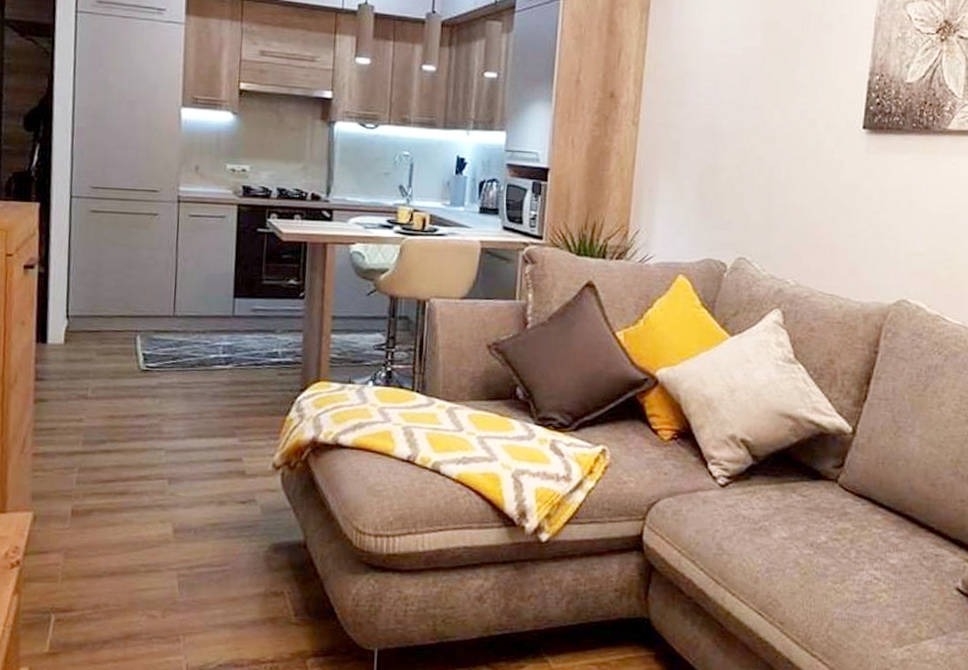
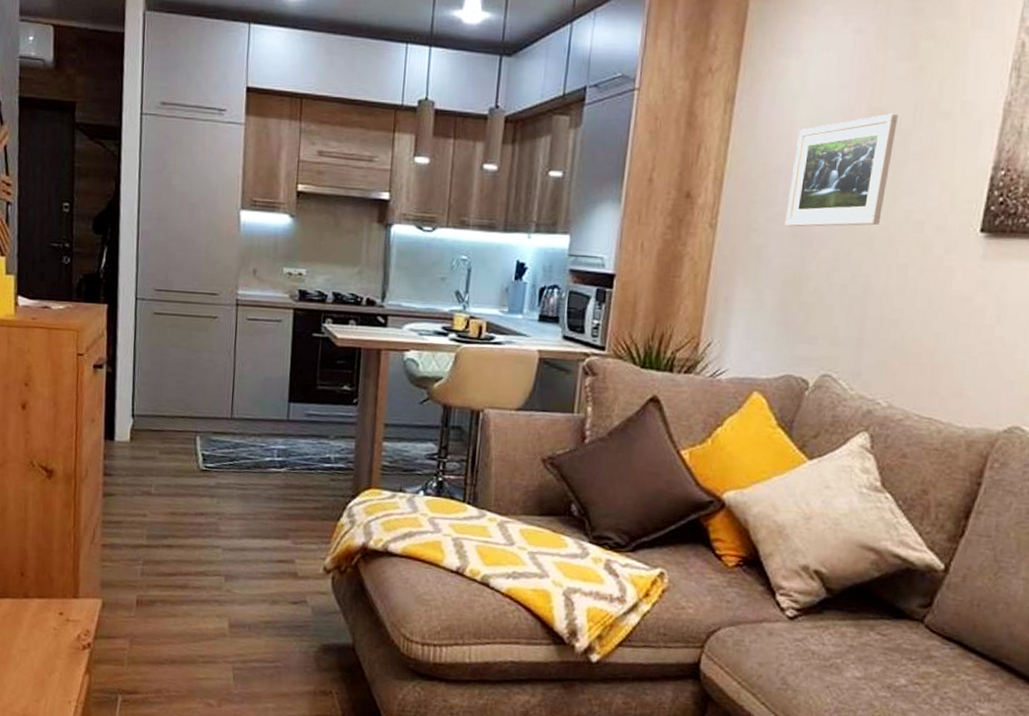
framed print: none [698,24,789,125] -> present [785,113,898,227]

